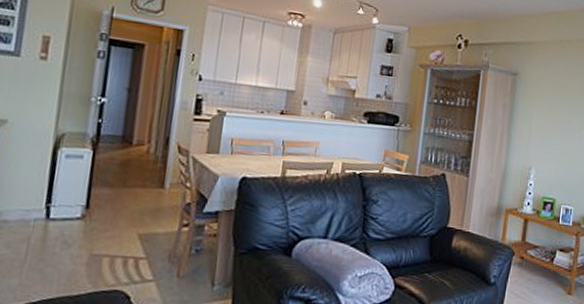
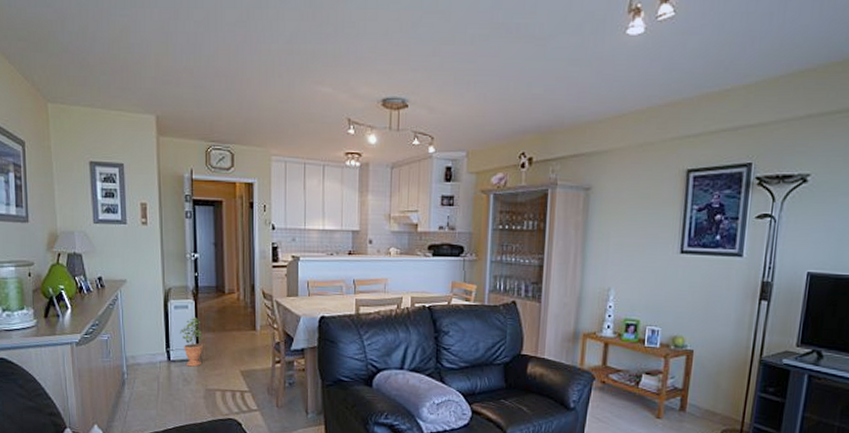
potted plant: none [68,168,98,227] -> present [180,316,204,367]

